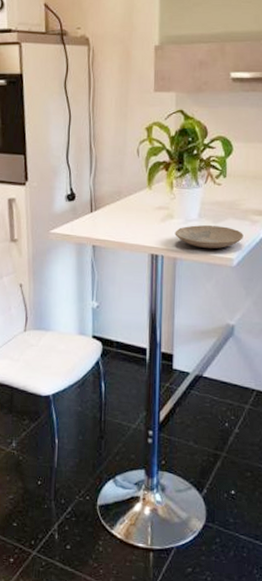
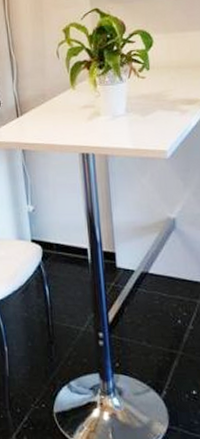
plate: present [175,225,244,249] -> none [103,119,175,143]

